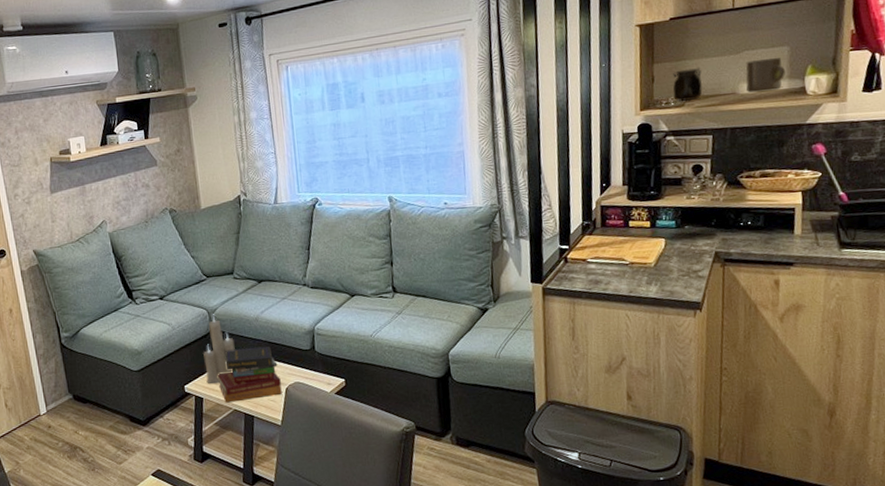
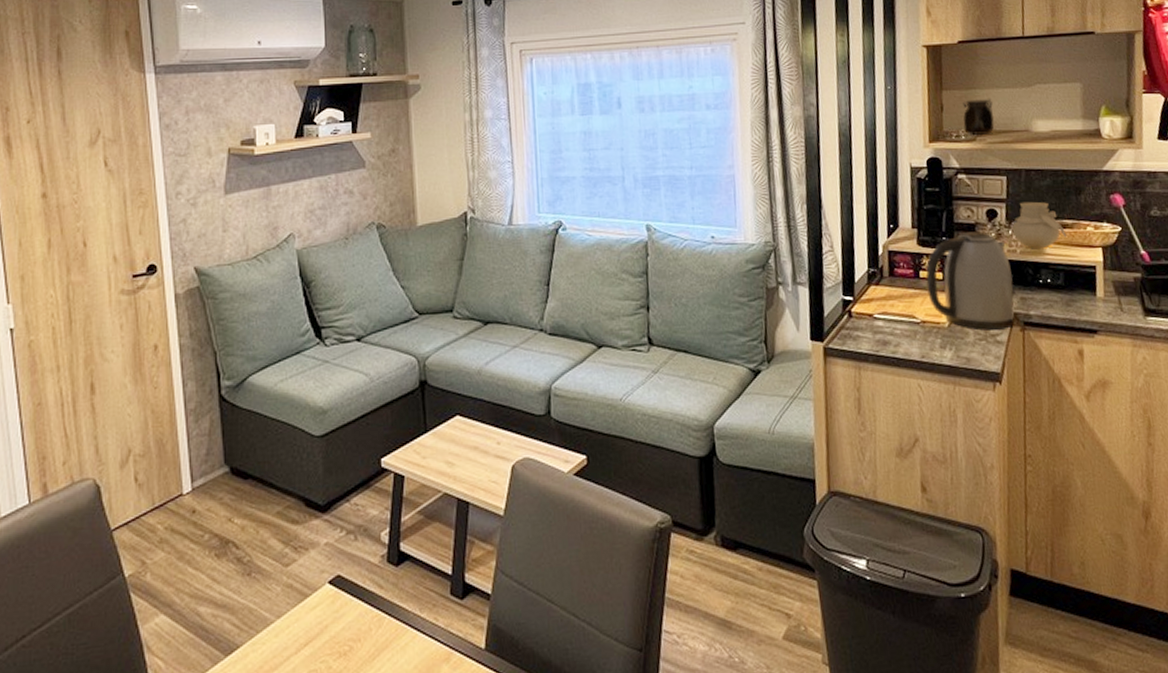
candle: present [203,314,235,384] -> none [409,363,450,456]
books: present [217,346,282,403] -> none [424,408,507,484]
kettle: none [635,184,716,268] -> present [926,231,1015,330]
jar: none [716,155,769,197] -> present [1012,201,1067,249]
cup: present [745,58,786,93] -> none [1038,95,1079,132]

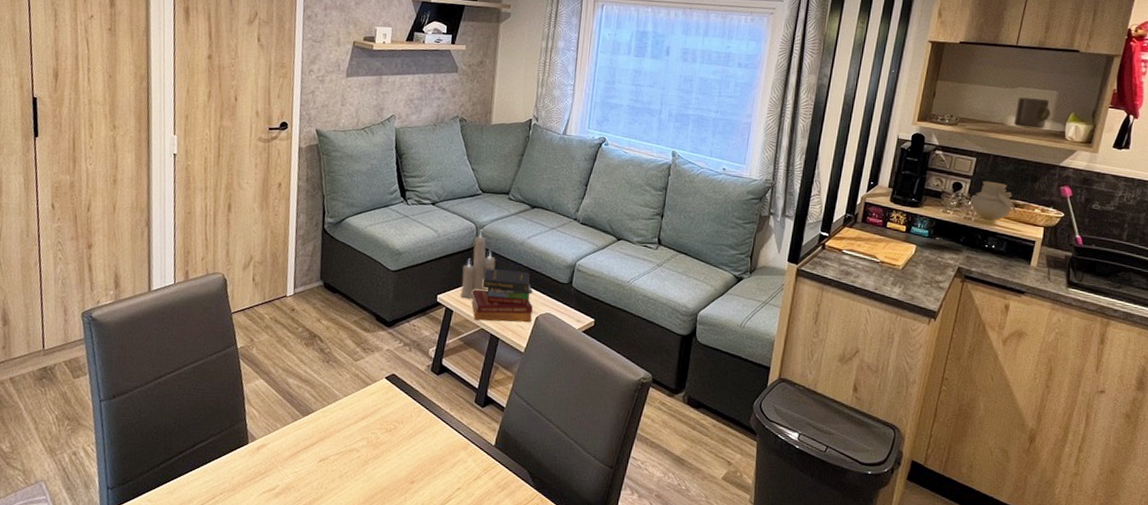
candle: none [409,363,450,456] -> present [460,230,496,299]
books: none [424,408,507,484] -> present [471,267,533,322]
kettle: present [926,231,1015,330] -> none [890,197,964,279]
jar: present [963,99,994,135] -> none [949,91,978,122]
cup: none [1038,95,1079,132] -> present [1014,97,1050,130]

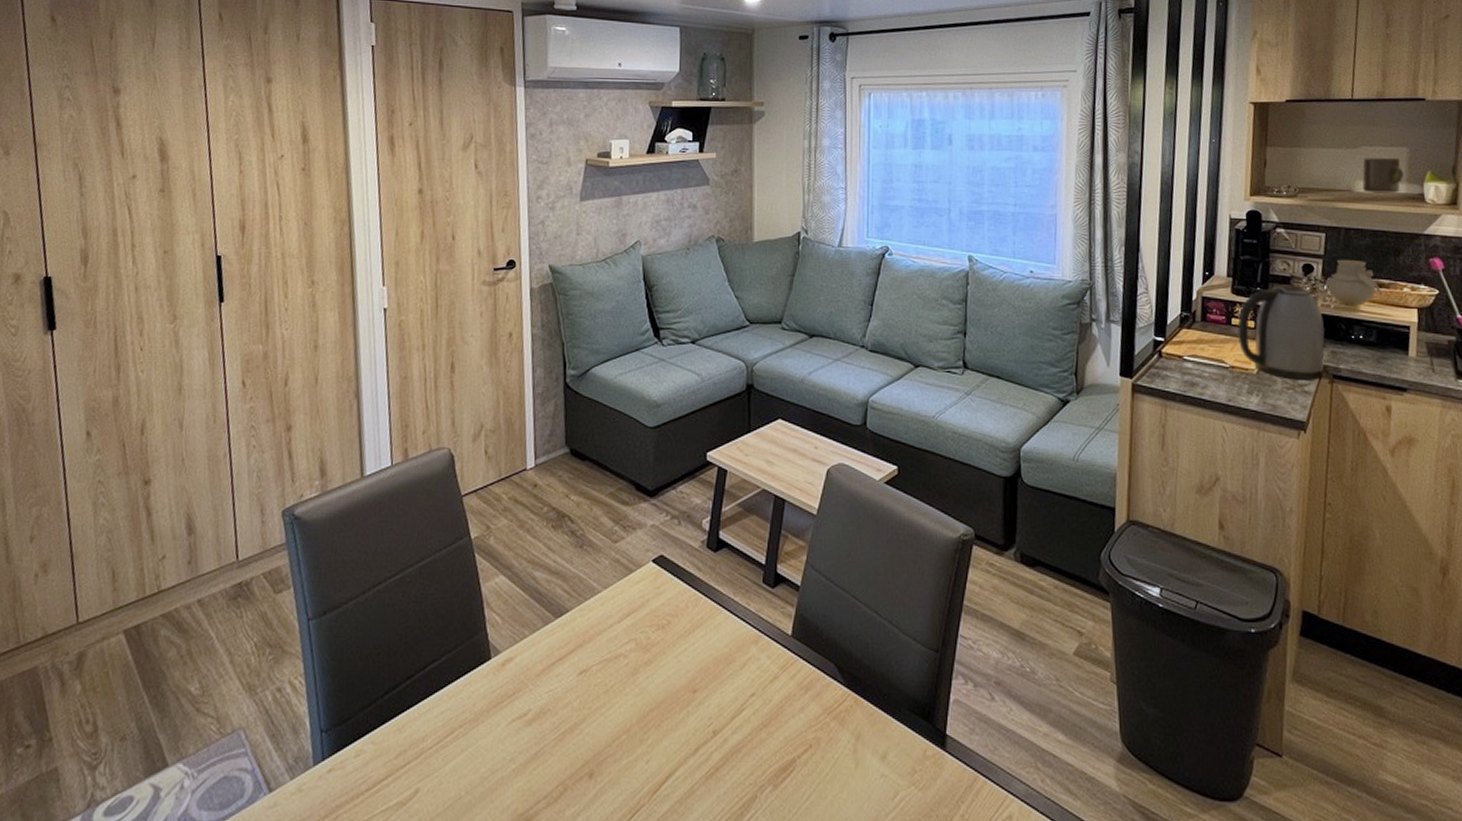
candle: present [460,230,496,299] -> none [734,368,773,453]
books: present [471,267,533,322] -> none [747,414,822,480]
kettle: none [890,197,964,279] -> present [1237,284,1325,380]

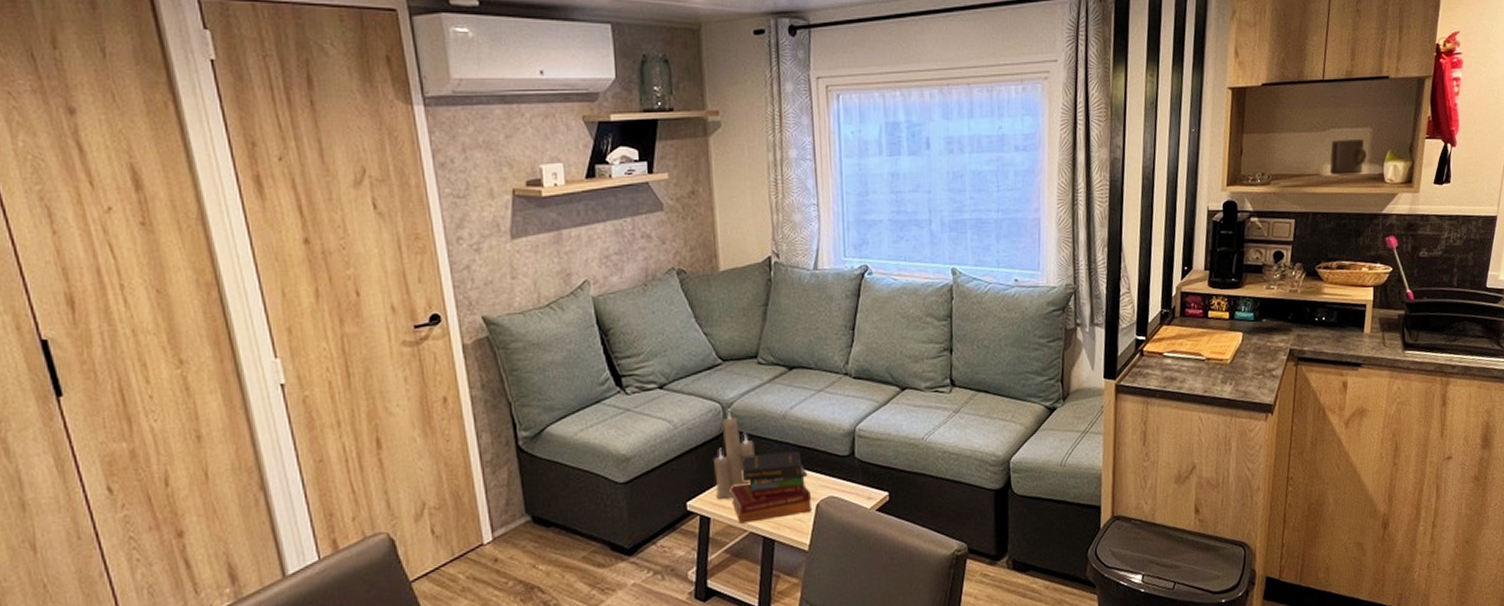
candle: none [734,368,773,453] -> present [714,409,755,499]
books: none [747,414,822,480] -> present [730,450,812,524]
kettle: present [1237,284,1325,380] -> none [1213,273,1292,366]
jar: present [1327,259,1383,306] -> none [1295,243,1344,289]

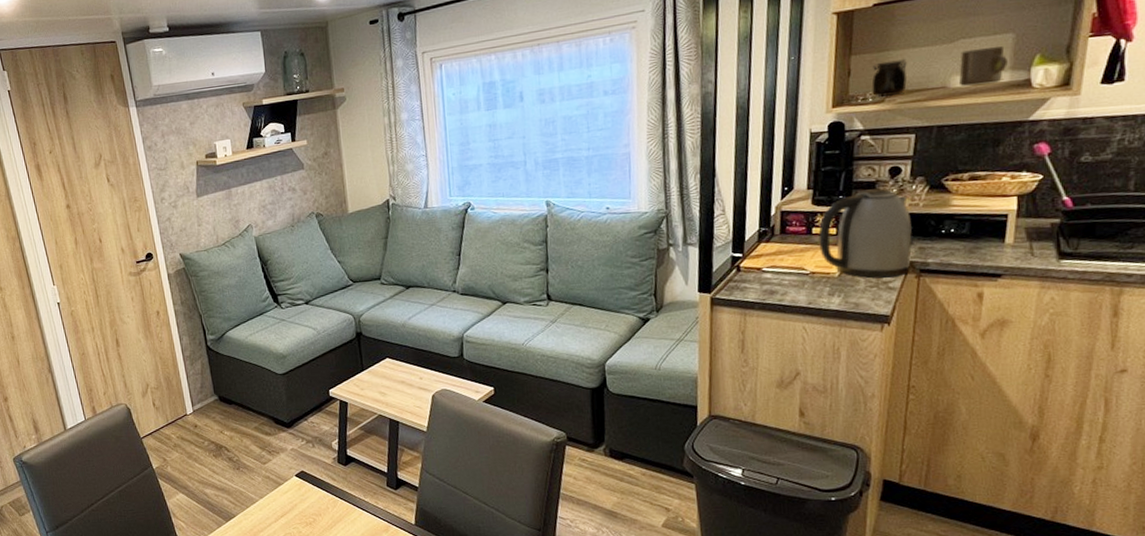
candle: present [714,409,755,499] -> none [349,319,381,388]
books: present [730,450,812,524] -> none [362,352,428,408]
kettle: none [1213,273,1292,366] -> present [818,188,912,278]
jar: none [1260,143,1289,179] -> present [871,59,907,97]

